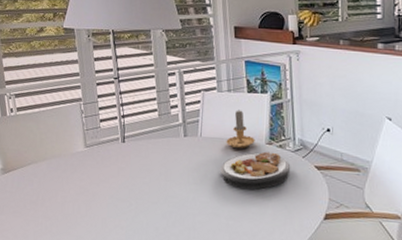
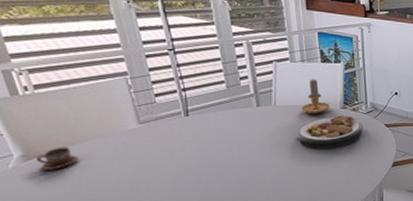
cup: none [10,163,39,185] -> present [36,147,79,170]

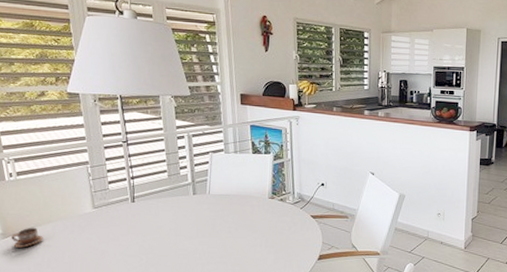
plate: present [297,115,364,149] -> none [227,205,291,238]
candle: present [301,79,330,115] -> none [233,169,259,204]

